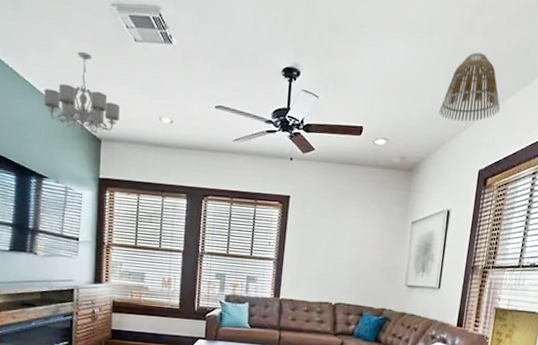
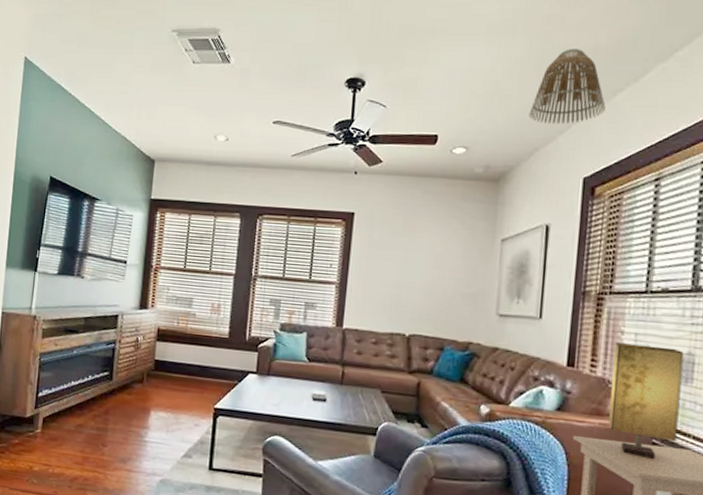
chandelier: present [44,51,120,133] -> none [101,76,175,154]

